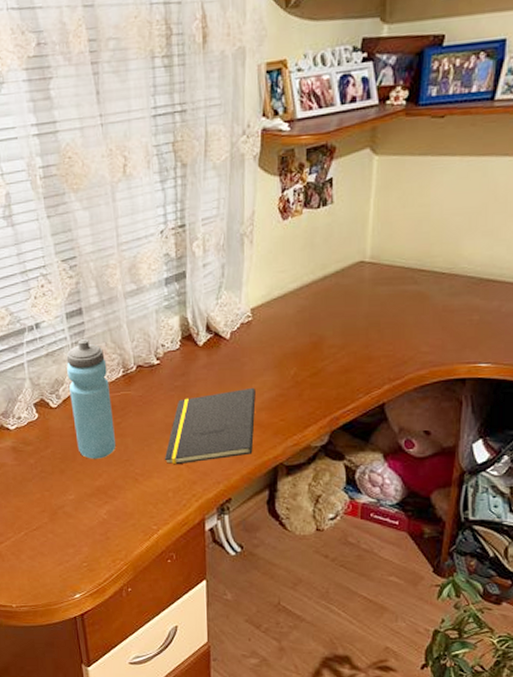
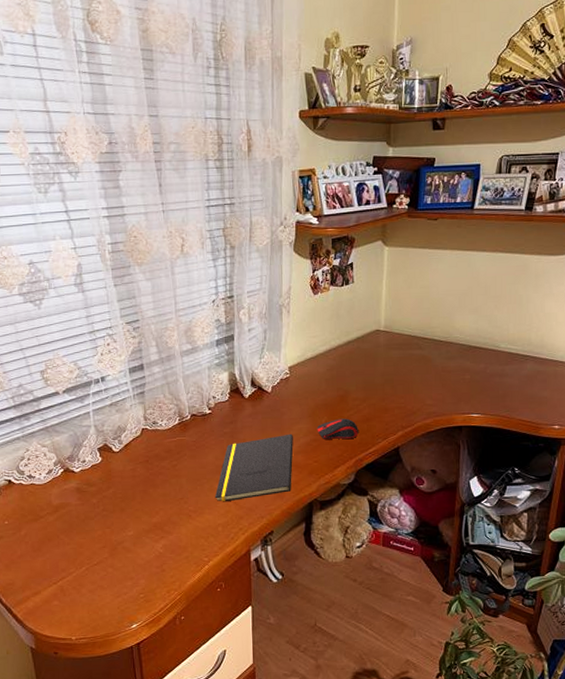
water bottle: present [66,338,115,459] -> none [128,390,171,498]
computer mouse: none [284,369,335,394] -> present [317,418,359,439]

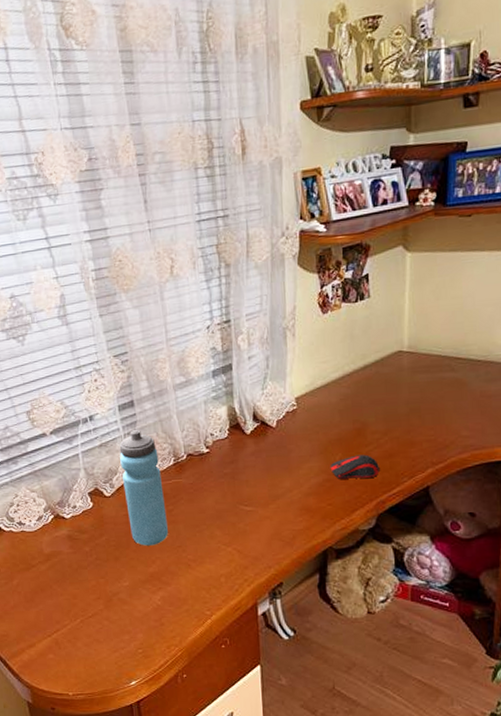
water bottle: none [128,390,171,498] -> present [119,429,168,546]
notepad: present [214,433,294,501] -> none [215,473,304,549]

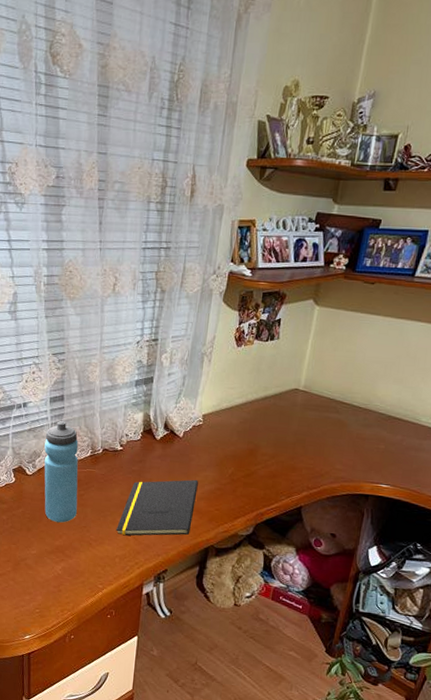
notepad: none [215,473,304,549] -> present [116,479,198,536]
computer mouse: present [330,454,380,479] -> none [222,471,264,492]

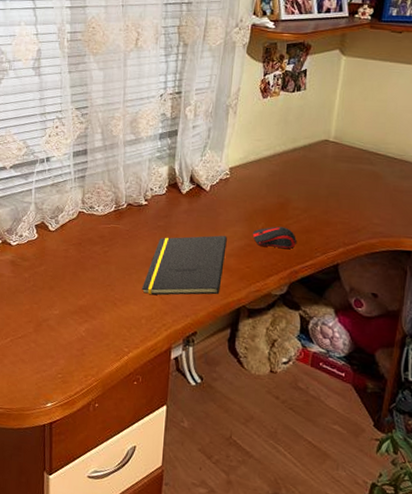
water bottle: present [44,420,79,523] -> none [67,175,102,281]
computer mouse: none [222,471,264,492] -> present [252,226,296,249]

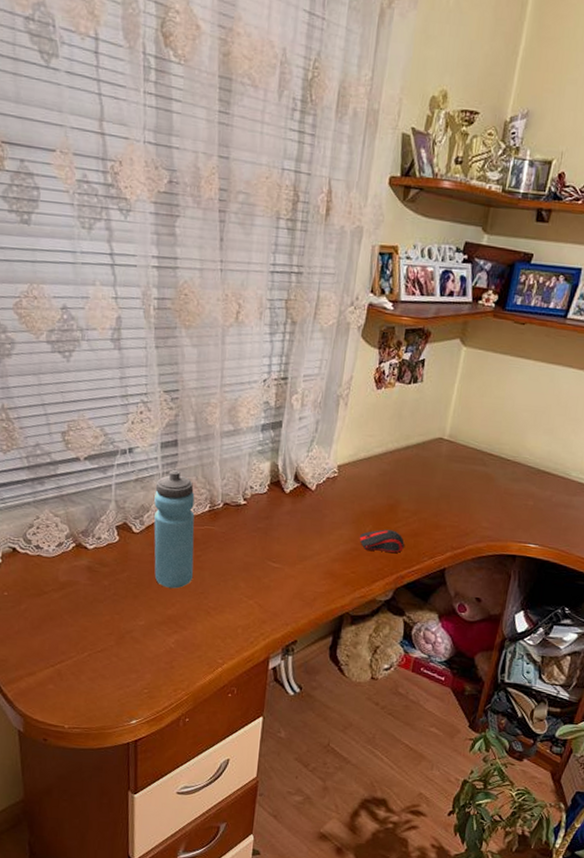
water bottle: none [67,175,102,281] -> present [154,469,195,589]
notepad: present [141,235,227,296] -> none [238,538,332,603]

